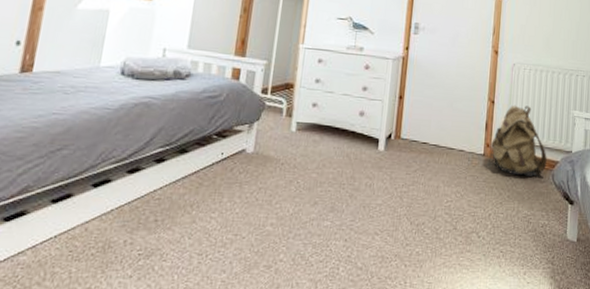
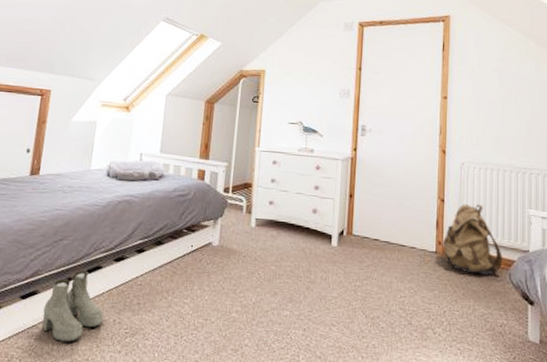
boots: none [31,184,112,269] -> present [42,270,104,342]

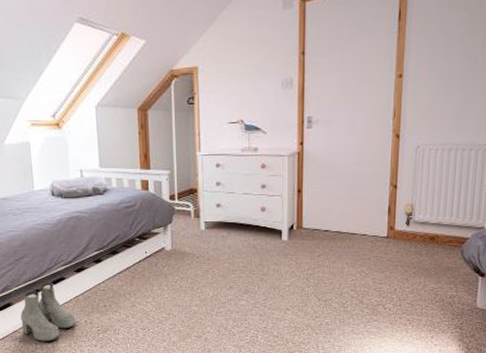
backpack: present [441,203,502,276] -> none [393,187,456,254]

